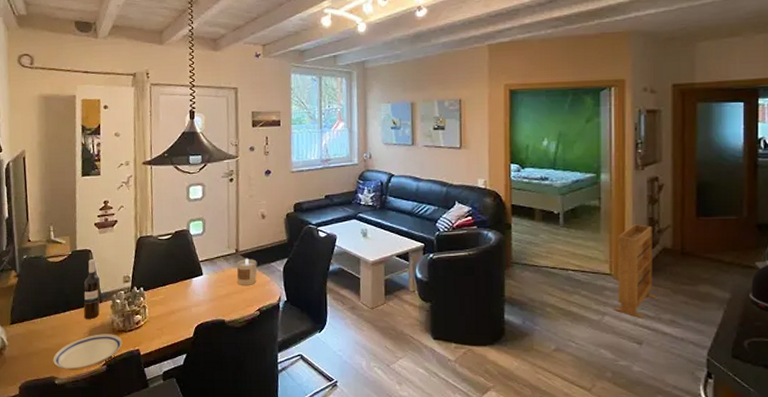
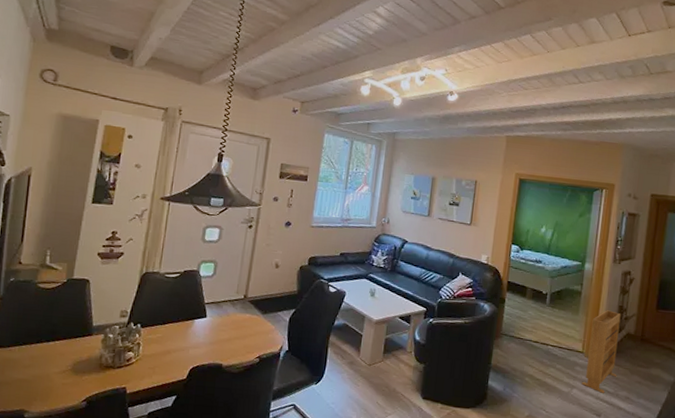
plate: present [53,334,123,371] -> none [26,368,109,405]
wine bottle: present [83,259,100,319] -> none [69,289,94,352]
candle: present [236,258,257,286] -> none [240,305,264,333]

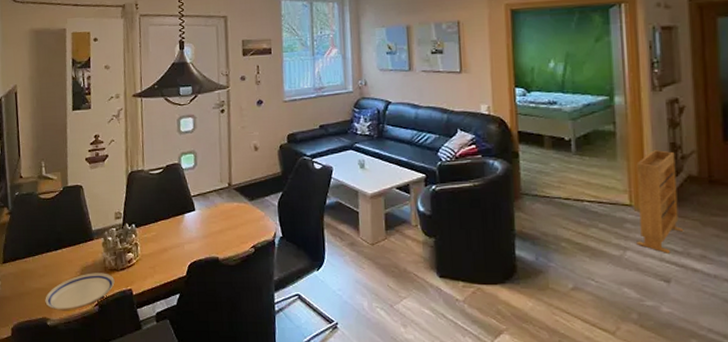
plate: none [26,368,109,405] -> present [45,273,115,311]

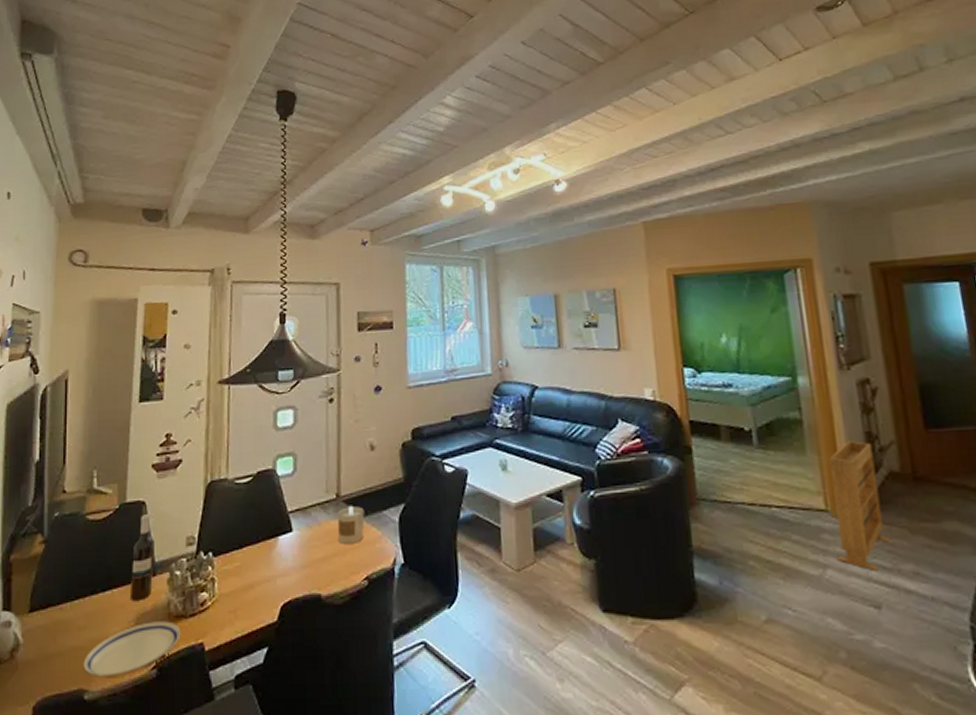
wine bottle: none [75,195,92,257] -> present [129,514,154,600]
candle: none [230,192,251,222] -> present [337,505,365,545]

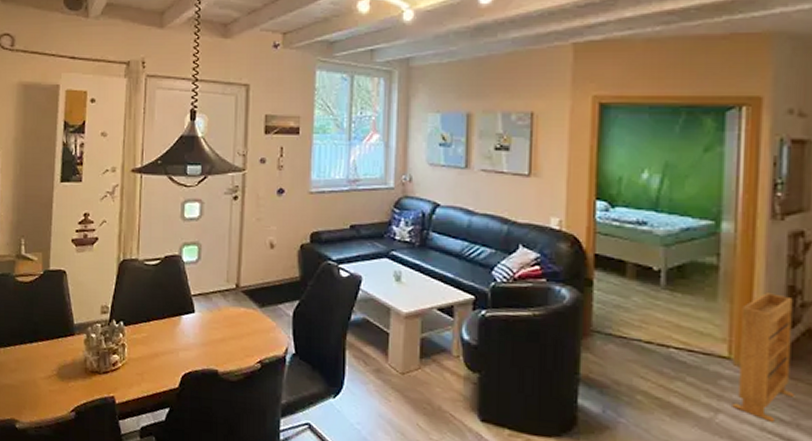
plate: present [83,621,181,679] -> none [15,373,96,415]
wine bottle: present [129,514,154,600] -> none [52,282,73,354]
candle: present [337,505,365,545] -> none [235,296,261,331]

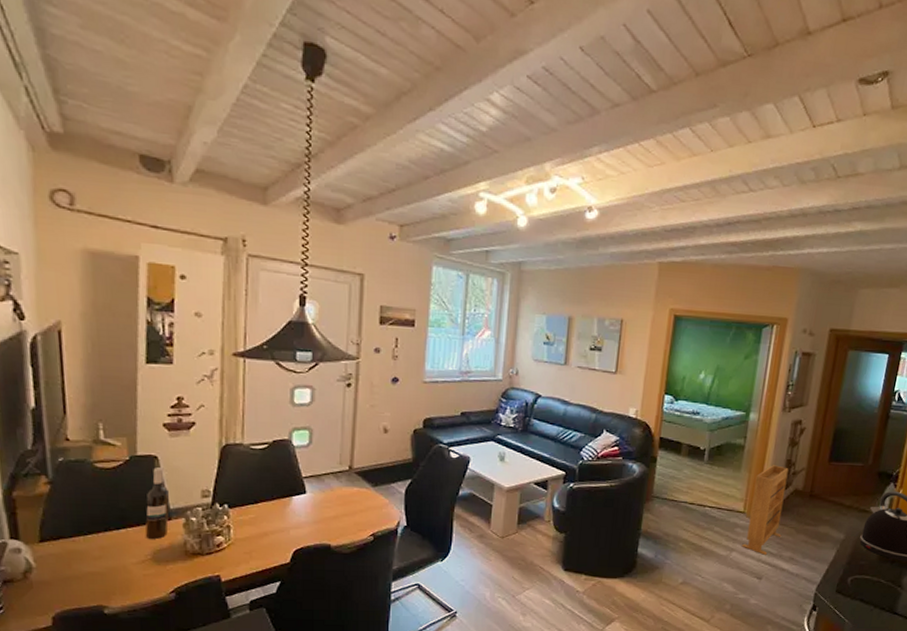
wine bottle: none [52,282,73,354] -> present [144,467,169,539]

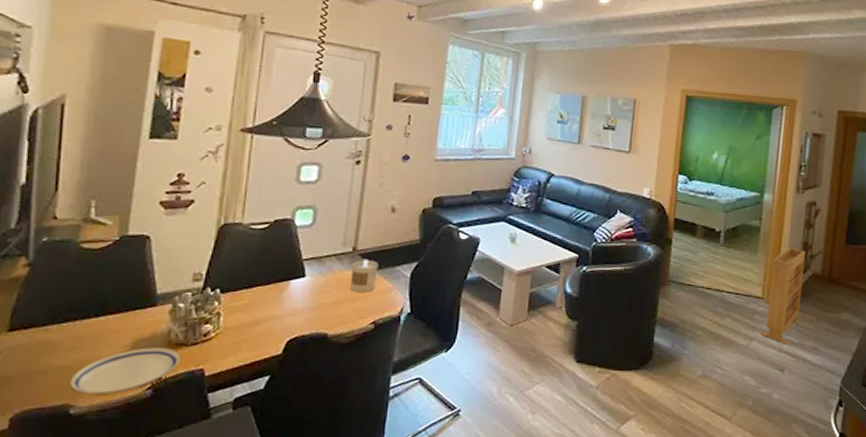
plate: none [101,556,198,598] -> present [70,347,181,396]
wine bottle: present [144,467,169,539] -> none [126,248,157,327]
candle: none [348,476,374,508] -> present [349,259,379,293]

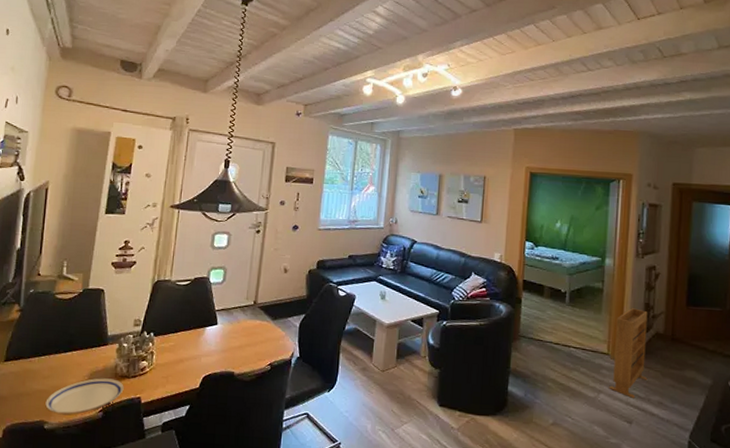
candle: present [349,259,379,293] -> none [251,311,274,340]

